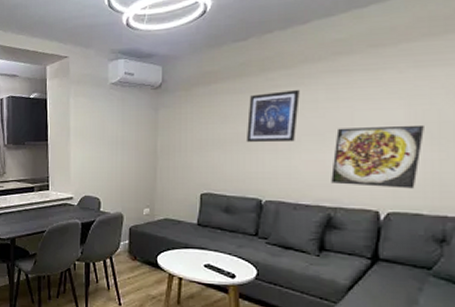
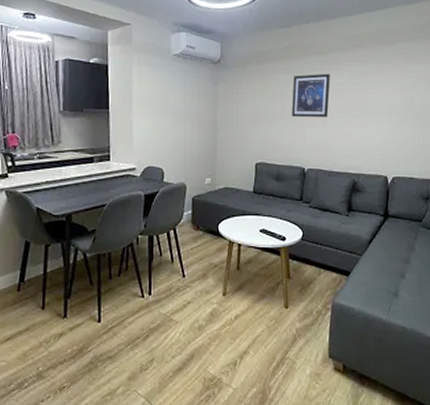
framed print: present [331,124,424,189] -> none [354,107,413,158]

